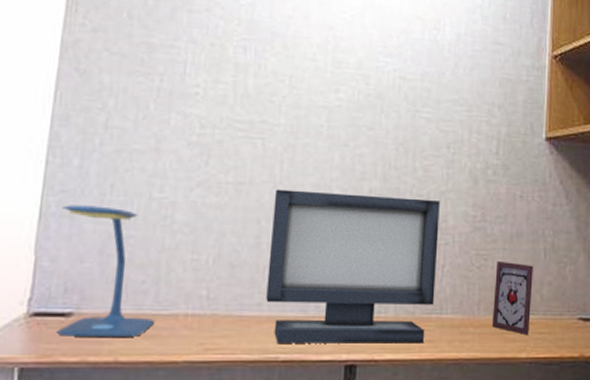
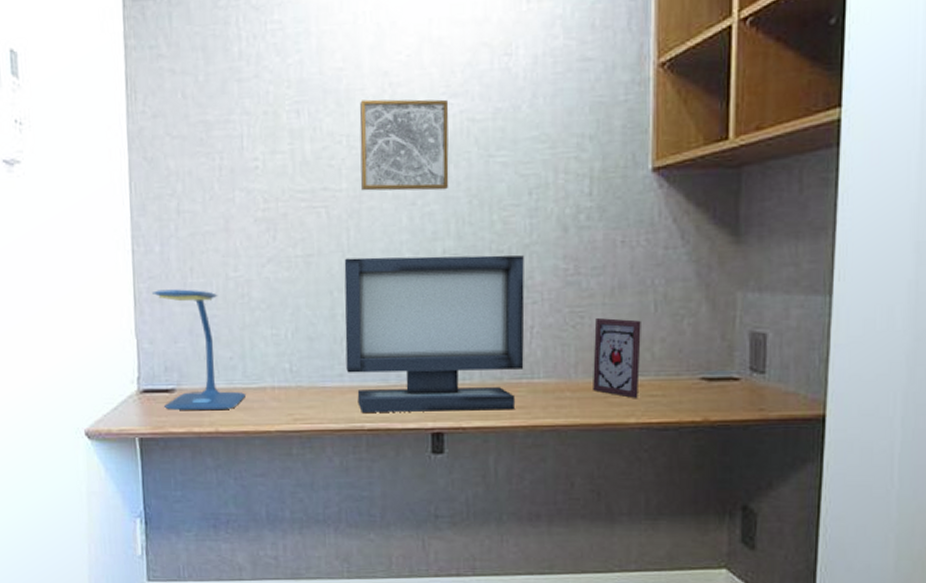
wall art: none [298,47,385,136] -> present [359,99,449,191]

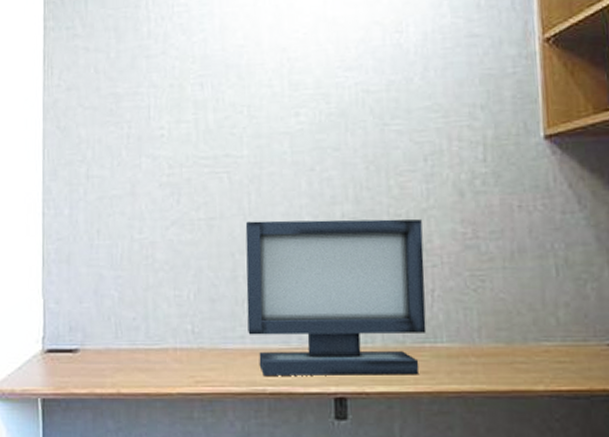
desk lamp: present [152,289,245,410] -> none [60,250,147,370]
wall art: present [359,99,449,191] -> none [259,72,346,158]
picture frame: present [593,318,641,398] -> none [496,282,546,364]

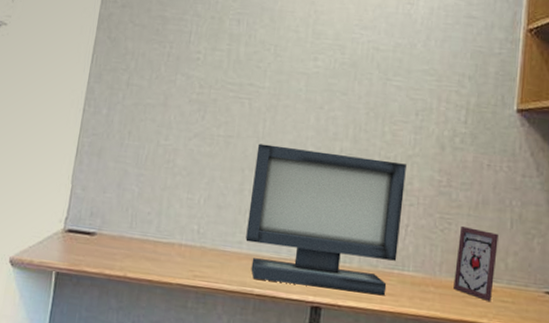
picture frame: none [496,282,546,364] -> present [453,226,499,301]

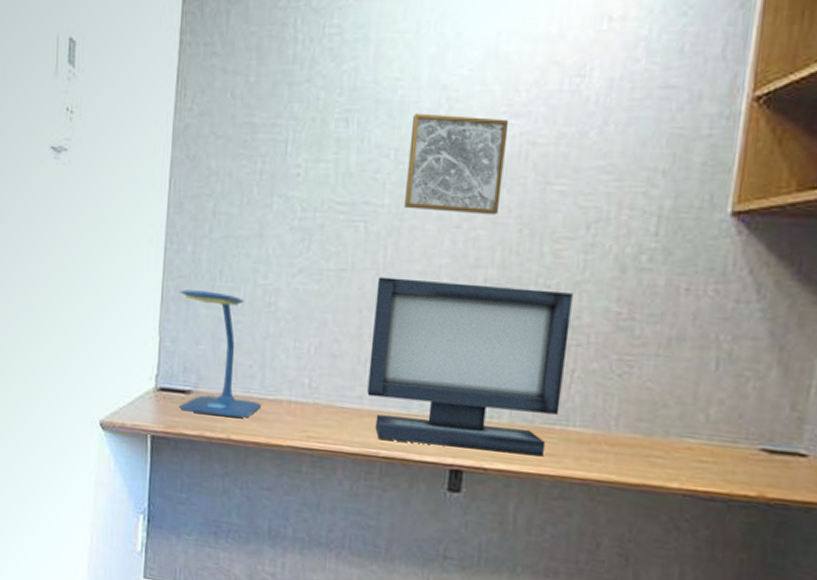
desk lamp: none [82,145,156,258] -> present [178,289,261,418]
wall art: none [280,20,360,101] -> present [403,113,509,215]
picture frame: present [453,226,499,301] -> none [634,370,698,461]

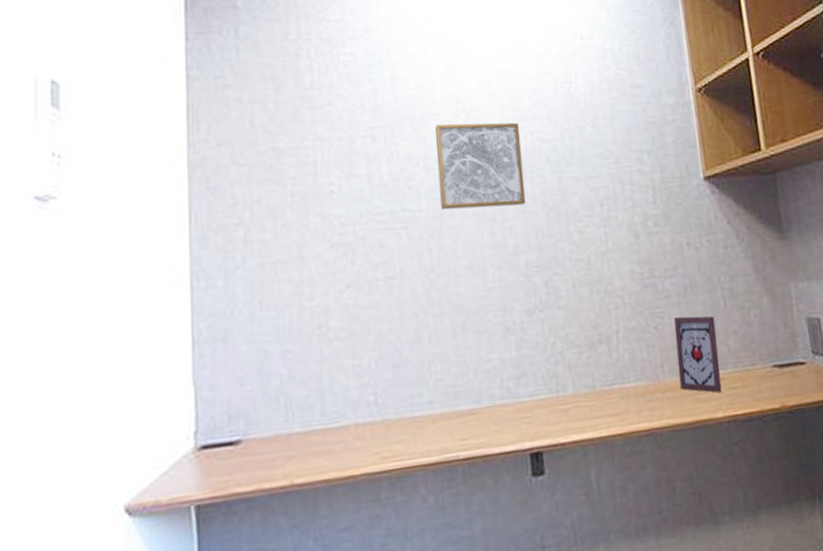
desk lamp: present [178,289,261,418] -> none [214,324,325,466]
monitor: present [367,277,573,457] -> none [427,263,615,441]
picture frame: none [634,370,698,461] -> present [674,316,722,393]

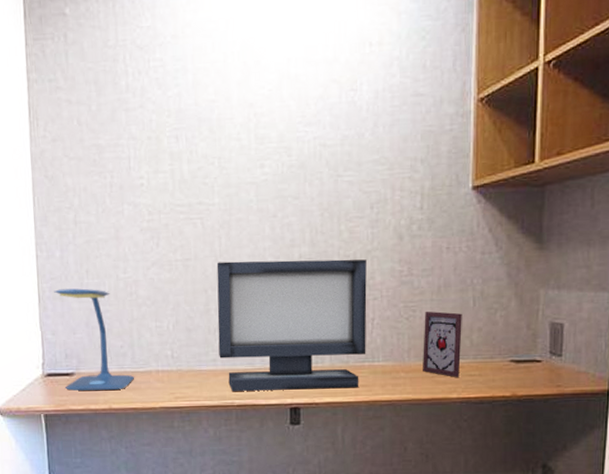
desk lamp: none [214,324,325,466] -> present [54,288,134,391]
monitor: none [427,263,615,441] -> present [216,259,367,391]
wall art: present [435,122,526,211] -> none [229,127,305,205]

